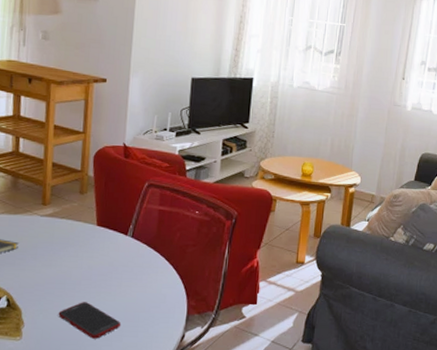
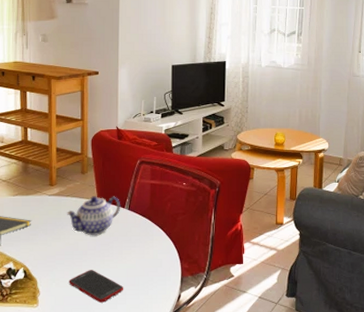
teapot: none [60,220,124,264] -> present [67,196,121,235]

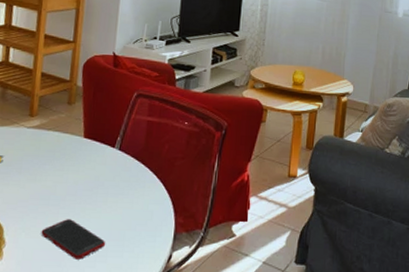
teapot: present [67,196,121,235] -> none [46,131,111,178]

